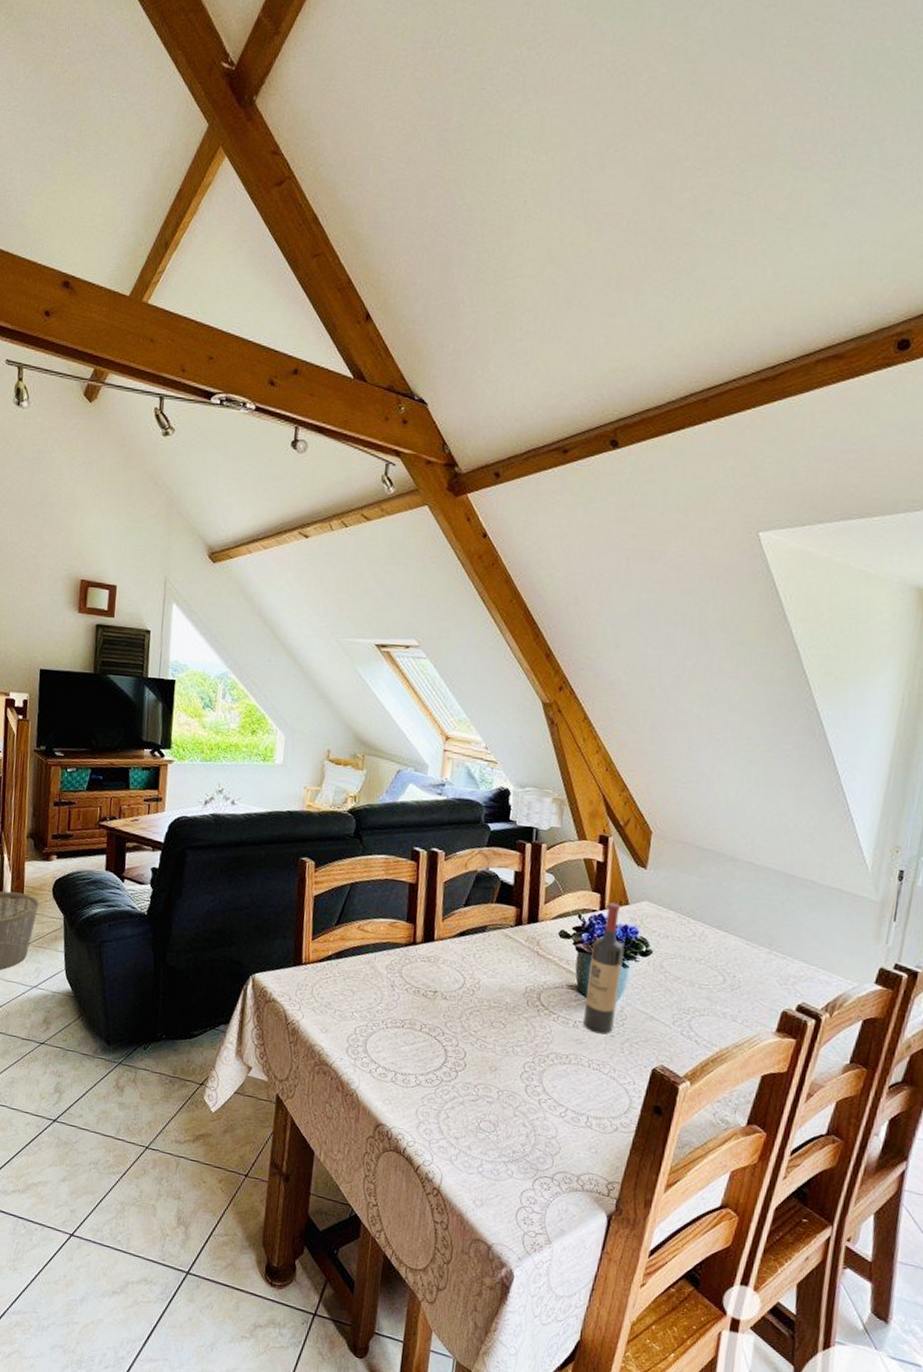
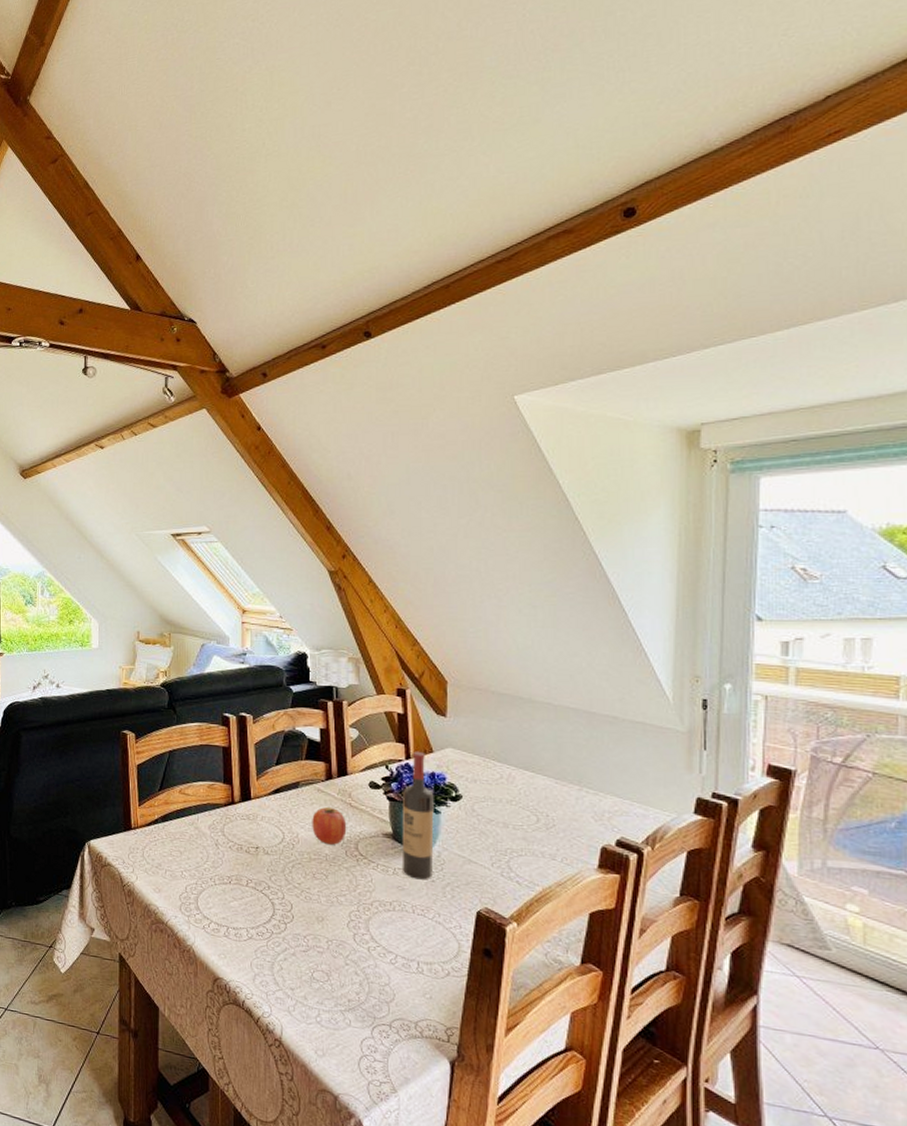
fruit: none [495,954,532,994] -> present [312,807,347,845]

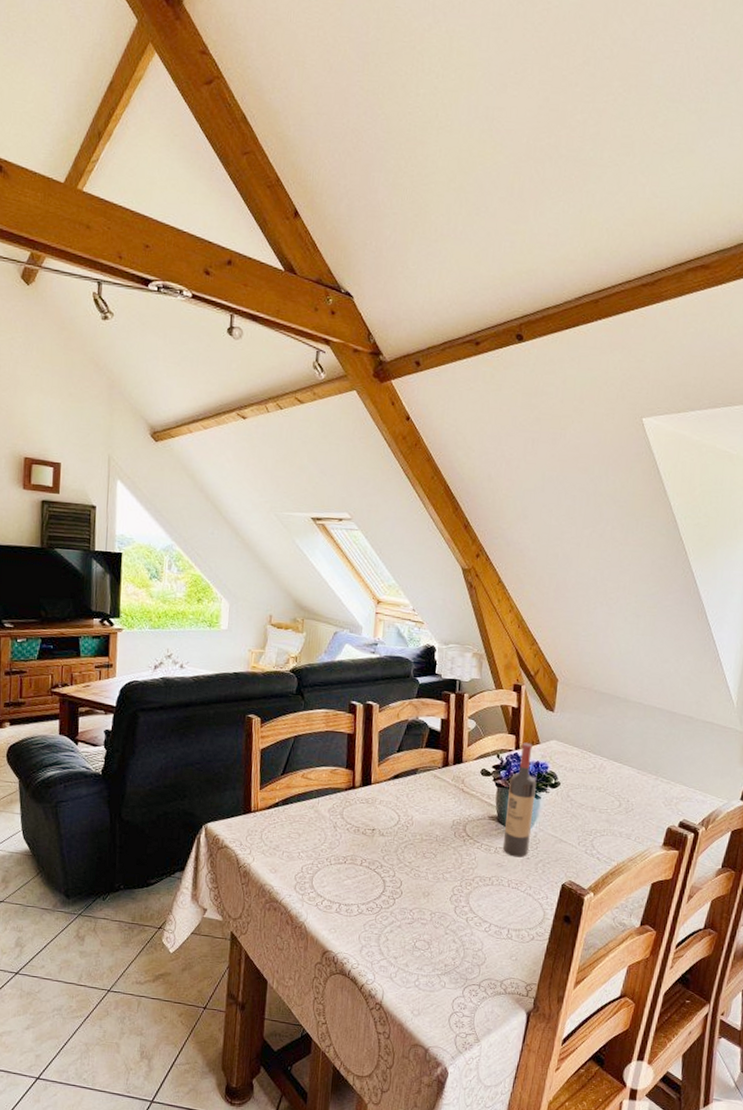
fruit: present [312,807,347,845] -> none [426,792,458,827]

